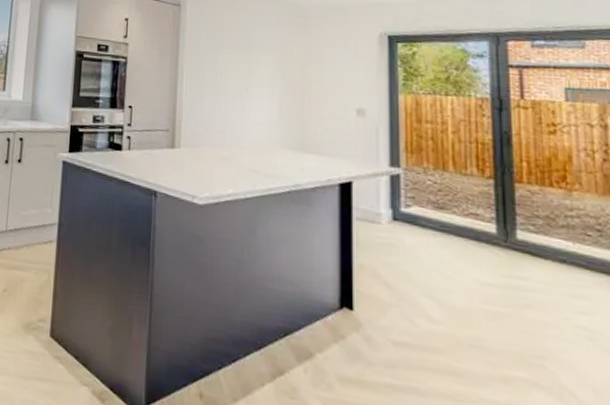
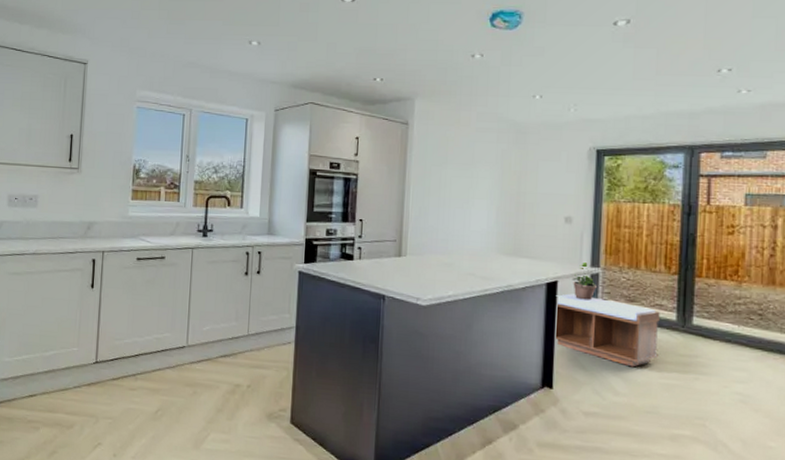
bench: none [351,196,478,289] -> present [555,293,660,367]
potted plant: none [368,161,398,206] -> present [572,262,597,301]

